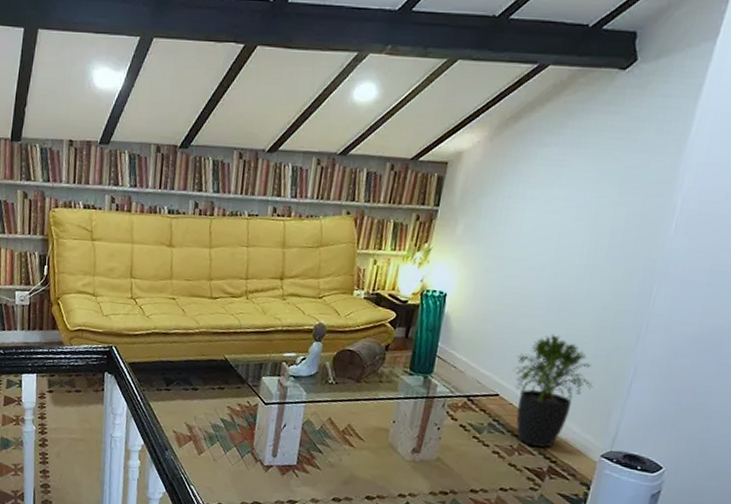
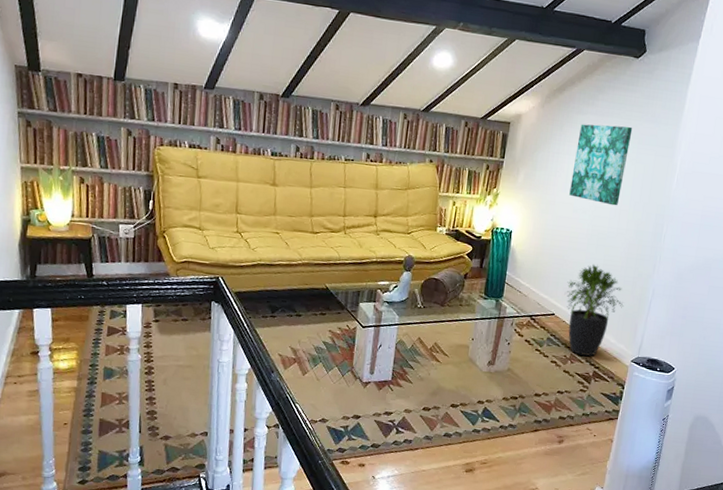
wall art: none [523,158,614,261] -> present [569,124,633,206]

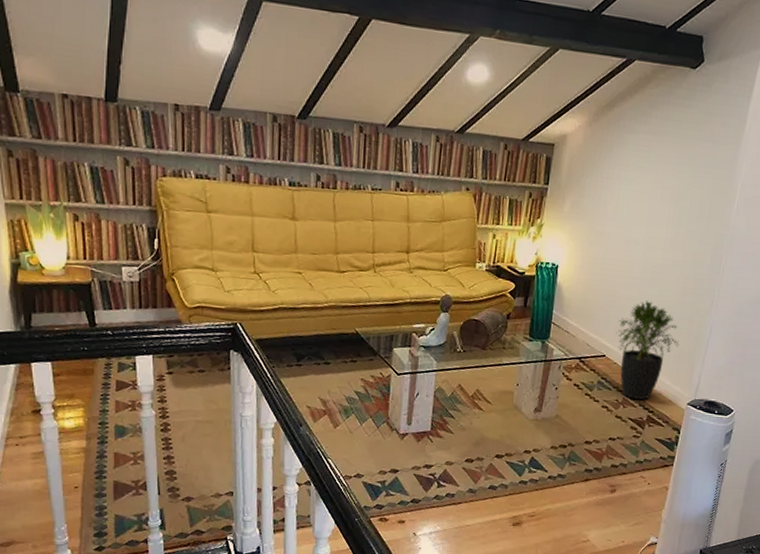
wall art: present [569,124,633,206] -> none [620,144,689,236]

